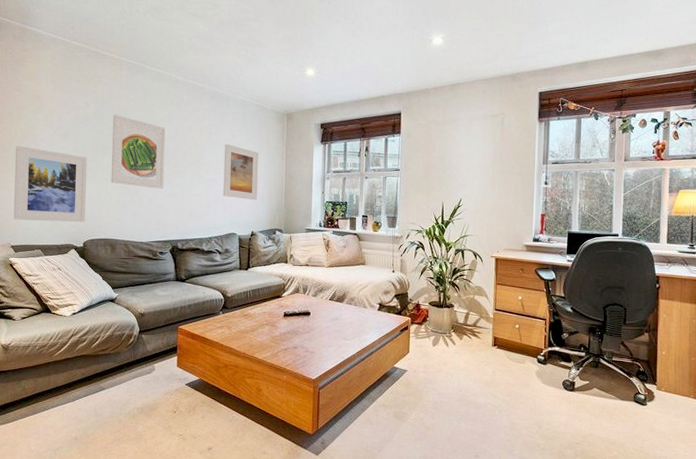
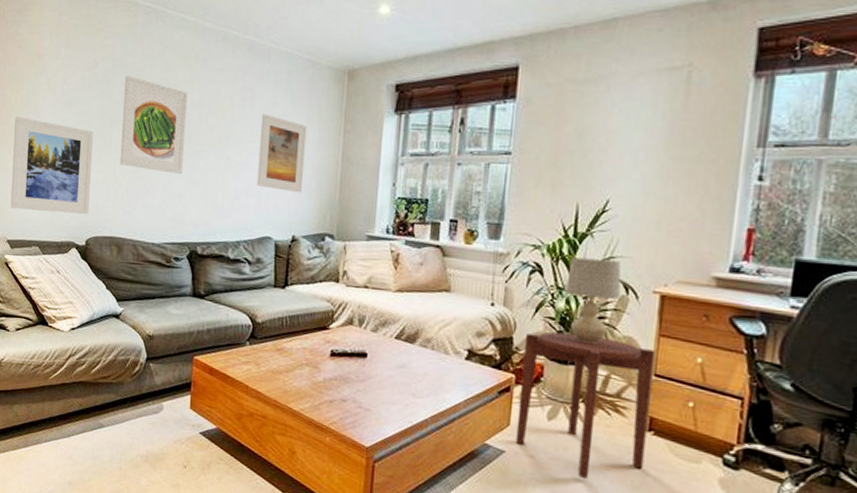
side table: none [413,287,495,382] -> present [515,332,655,479]
table lamp: none [438,237,473,293] -> present [564,257,622,344]

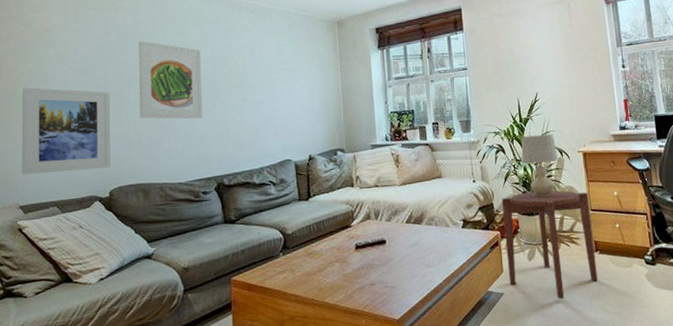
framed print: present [257,114,307,193] -> none [270,60,313,120]

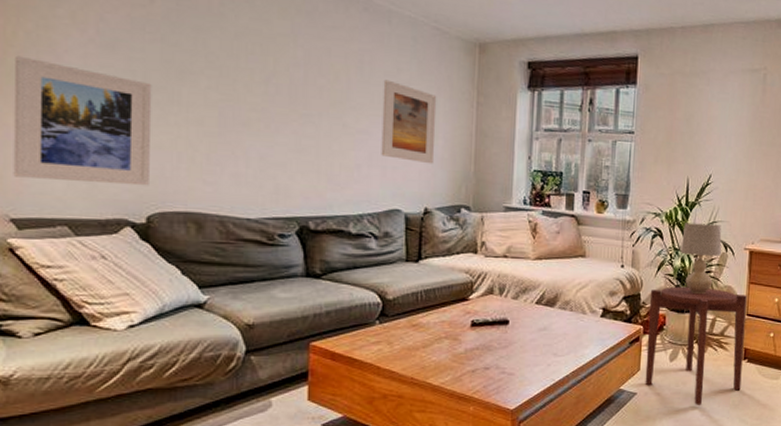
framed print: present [138,41,203,119] -> none [194,20,288,140]
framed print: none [270,60,313,120] -> present [381,79,437,164]

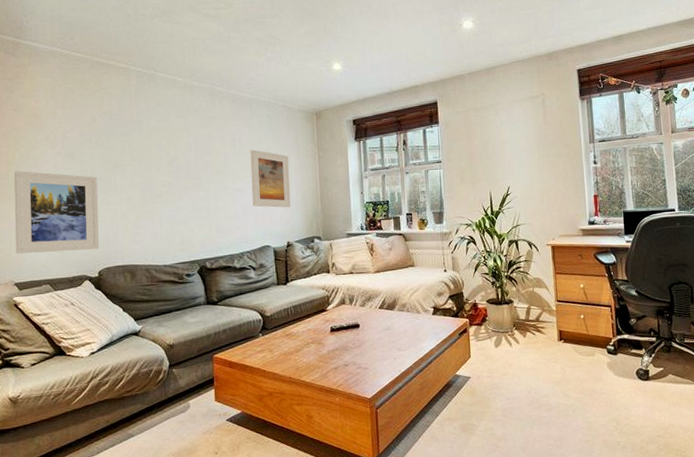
side table: present [645,286,747,405] -> none [471,281,561,384]
table lamp: present [680,223,722,294] -> none [491,227,528,287]

